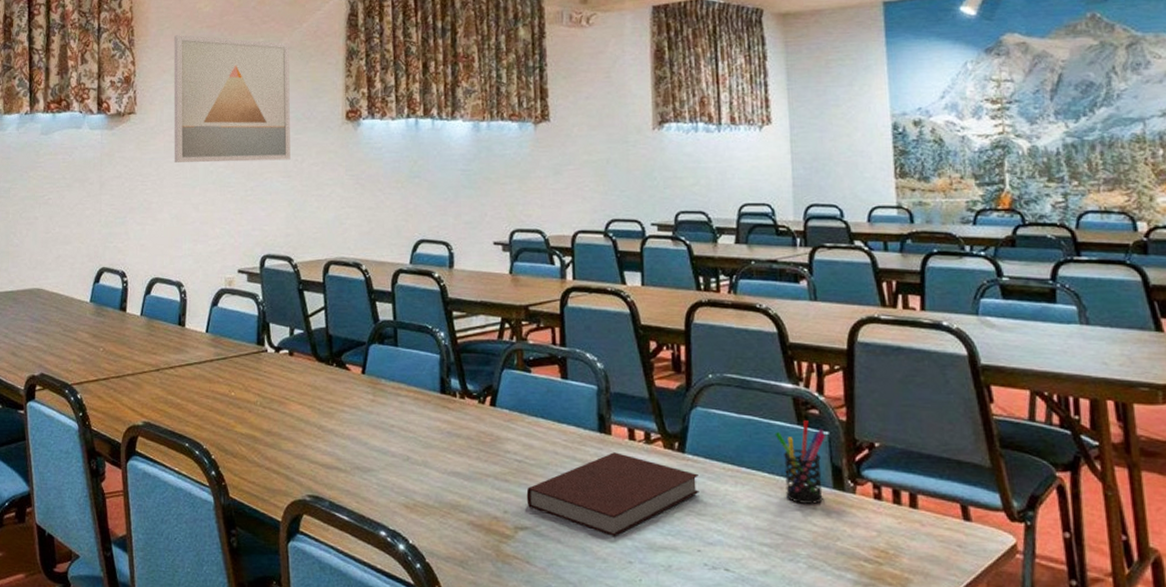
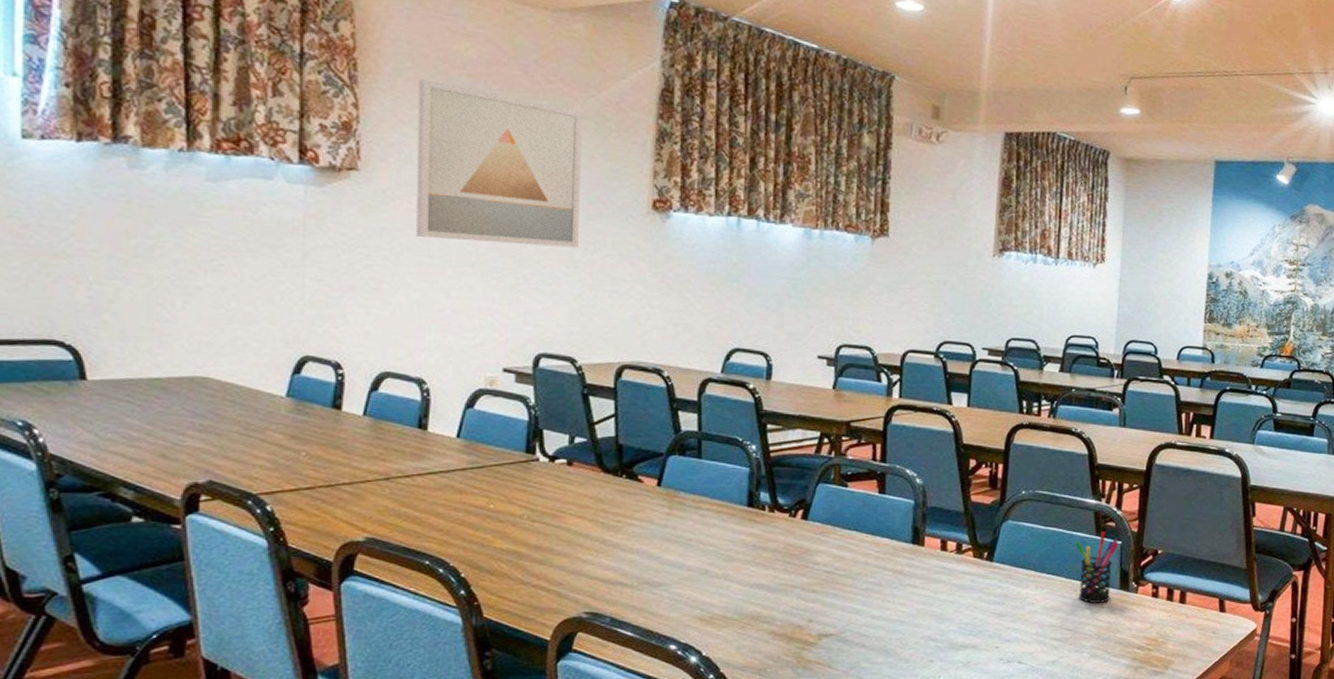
notebook: present [526,452,699,537] -> none [833,562,1003,640]

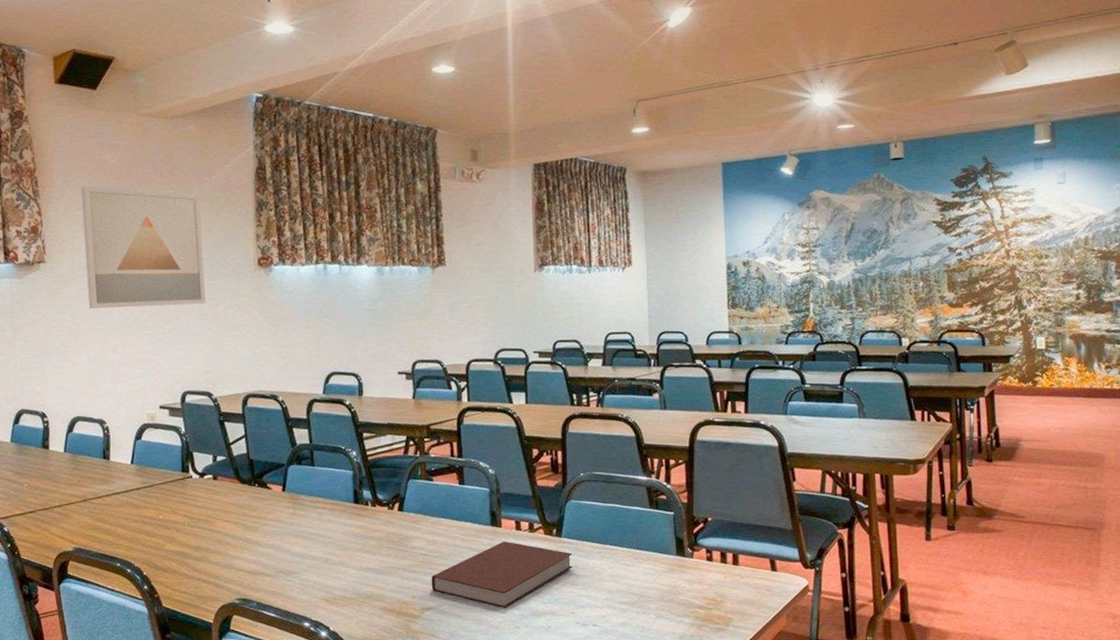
notebook: none [833,562,1003,640] -> present [431,541,573,609]
pen holder: present [1075,532,1119,603] -> none [632,504,672,569]

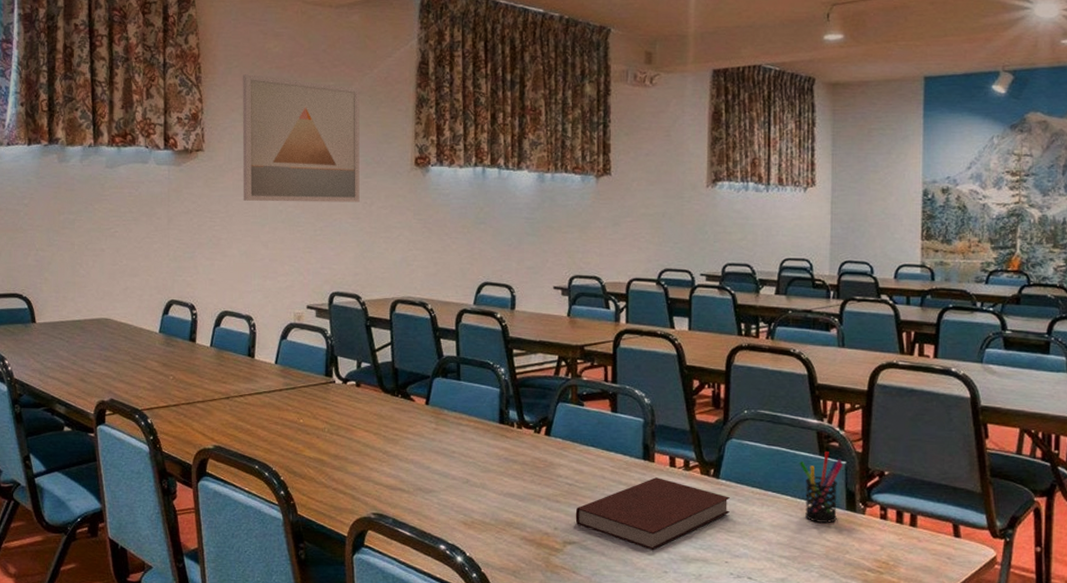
pen holder: none [632,504,672,569] -> present [799,452,844,523]

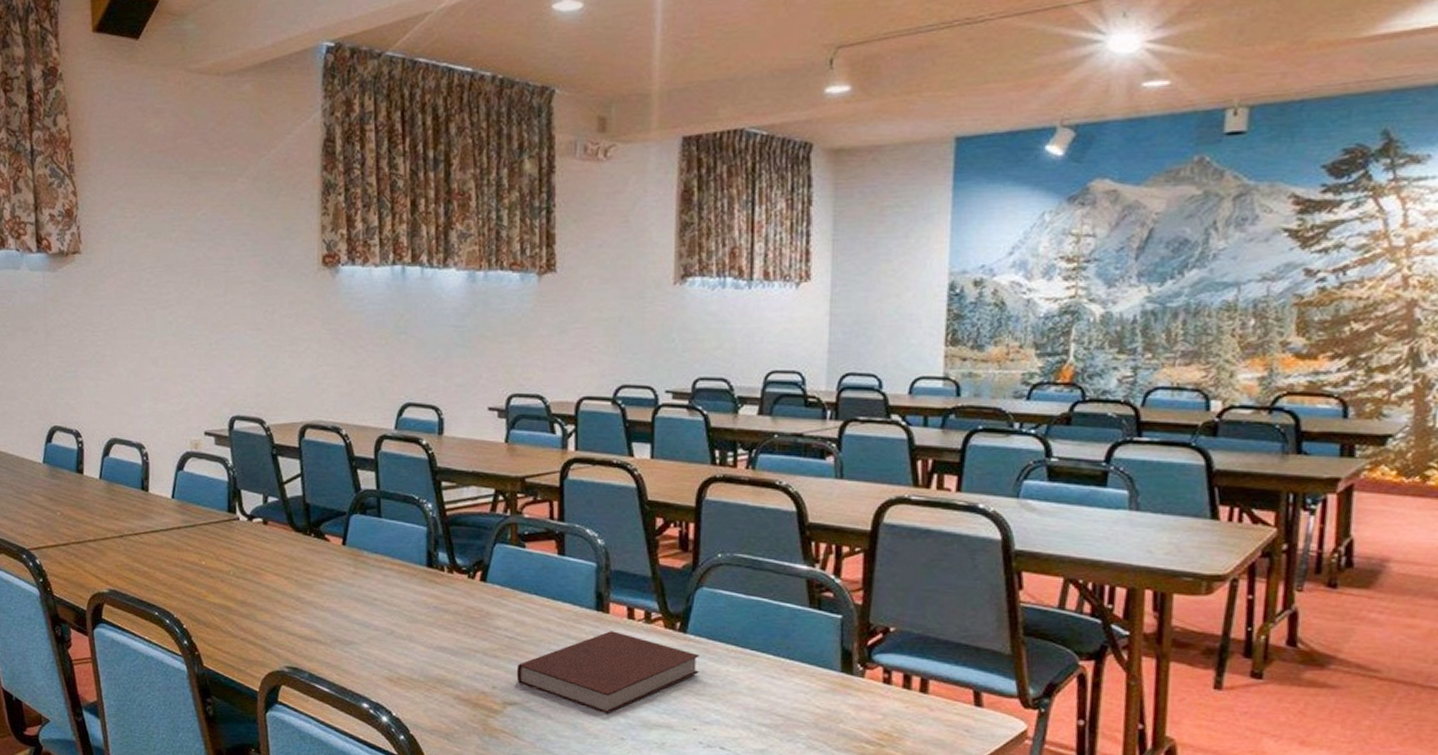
wall art: present [242,74,360,203] -> none [120,160,260,312]
pen holder: present [799,452,844,523] -> none [784,603,839,687]

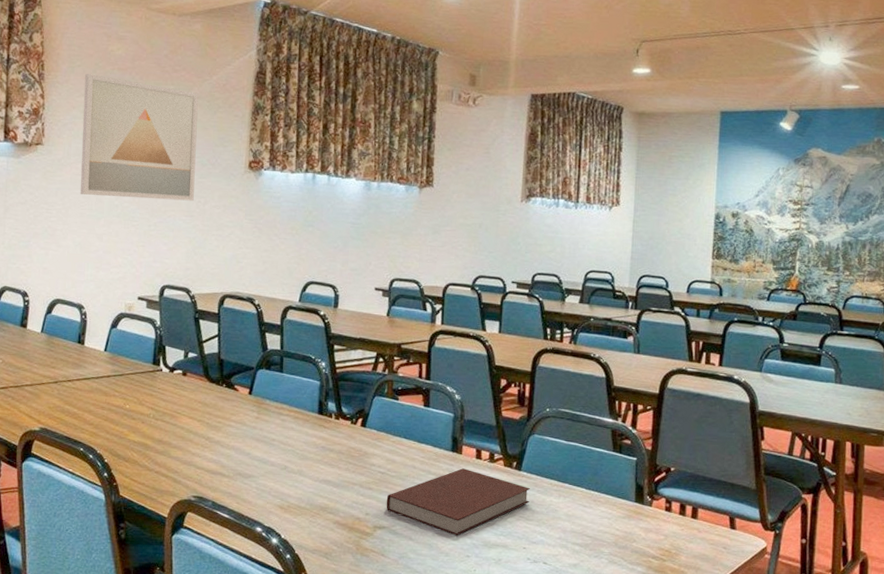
wall art: none [120,160,260,312] -> present [79,74,198,201]

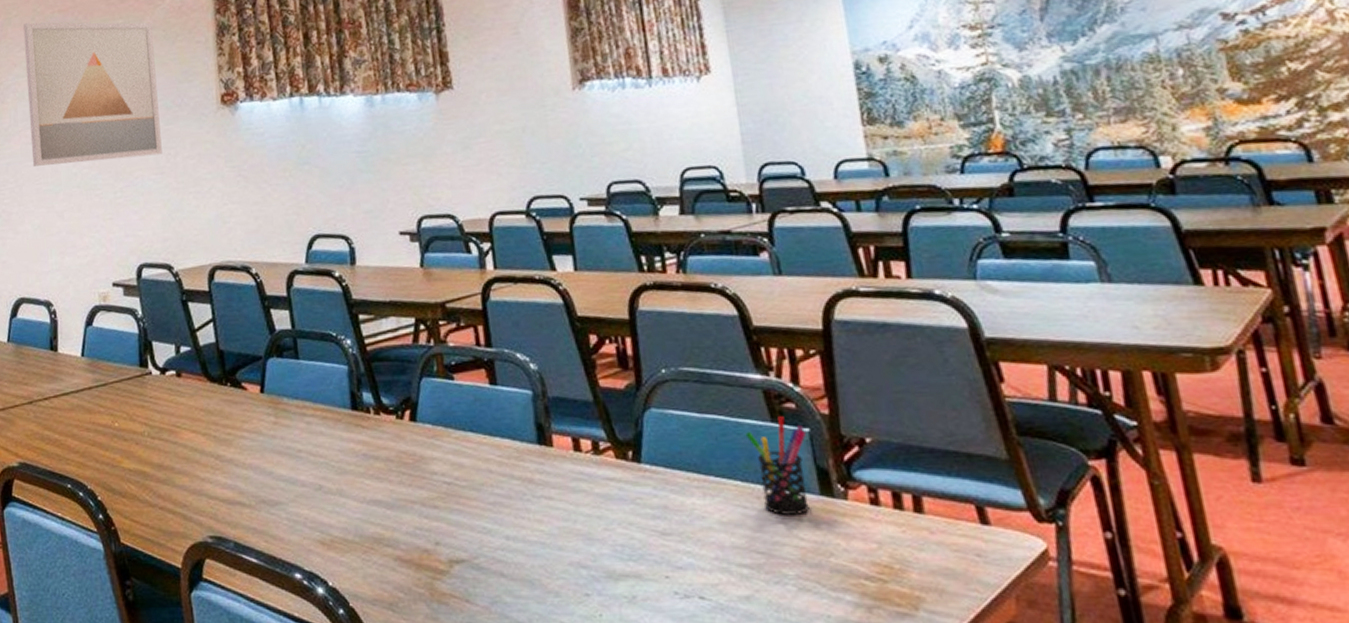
notebook: present [386,468,530,536] -> none [459,467,662,567]
pen holder: none [594,448,635,514] -> present [745,416,809,515]

